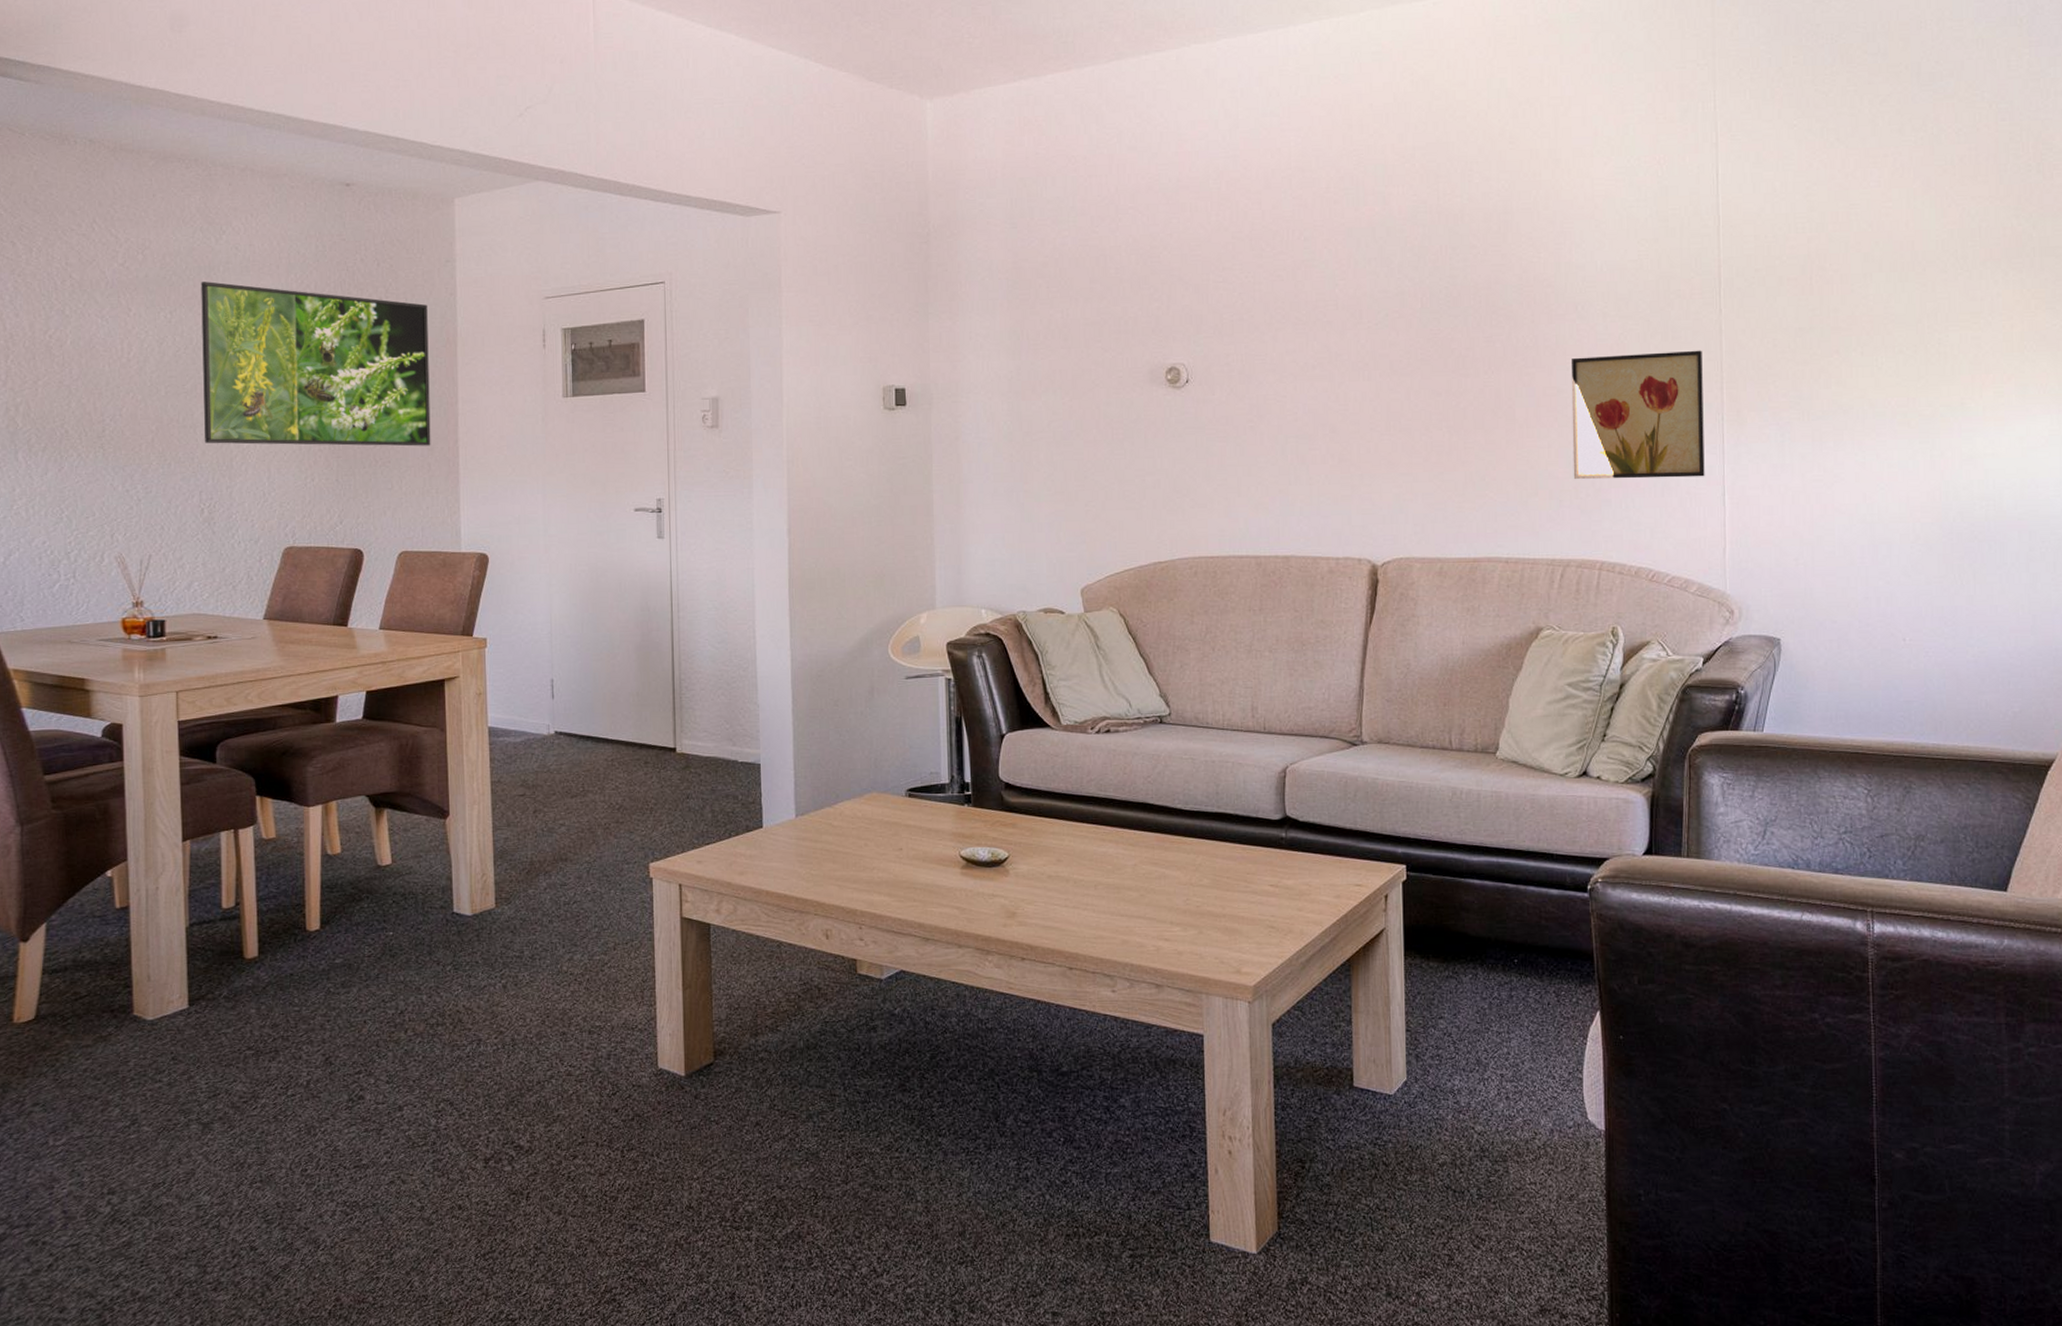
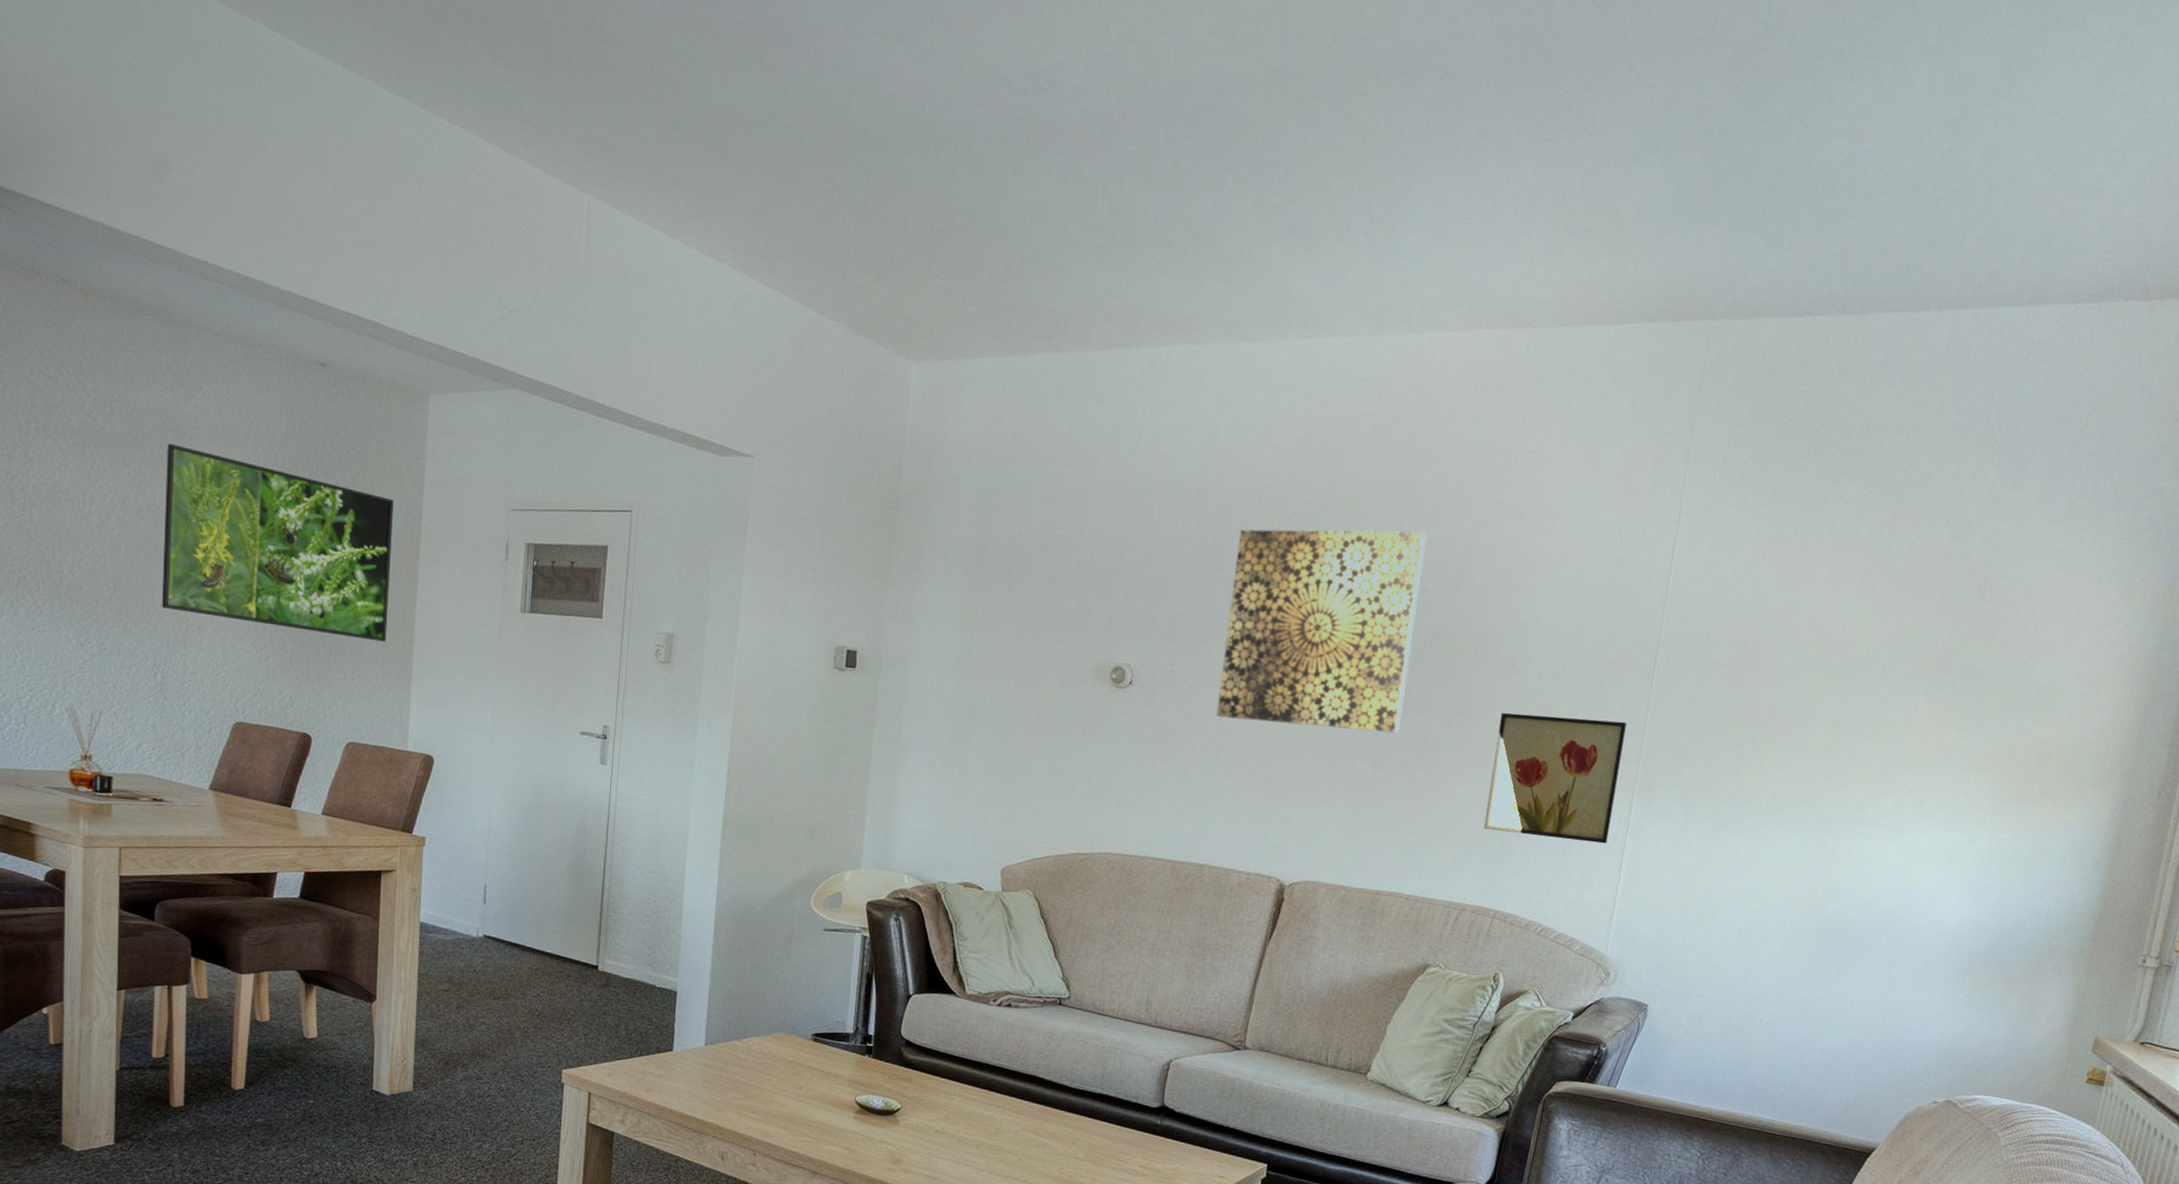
wall art: none [1275,190,1469,403] -> present [1216,529,1427,733]

